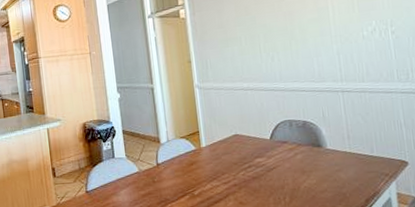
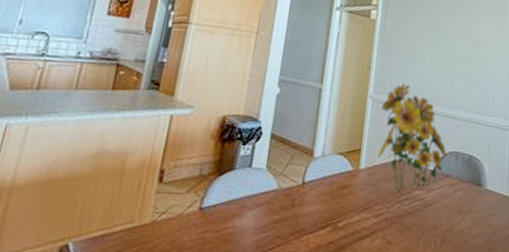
flower bouquet: none [208,68,281,162] -> present [378,83,448,192]

